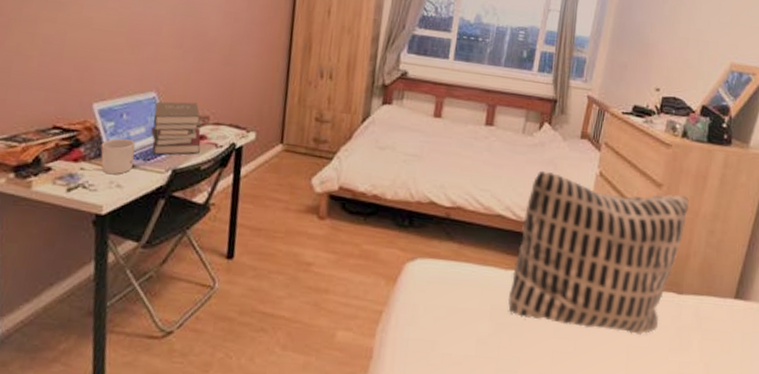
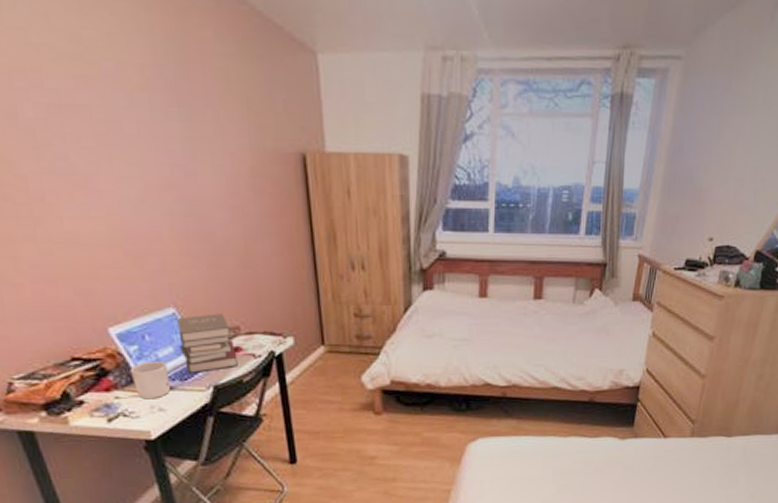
cushion: present [508,170,689,335] -> none [569,338,740,479]

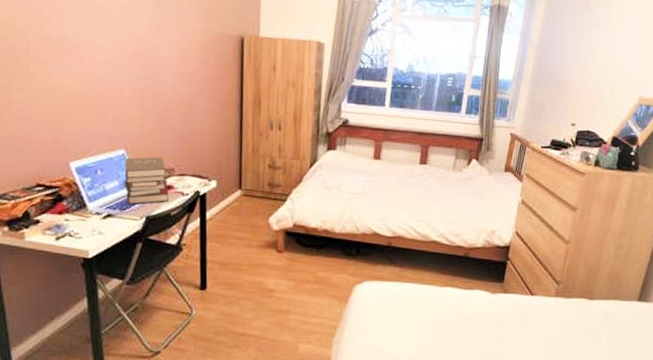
mug: present [130,360,172,400] -> none [81,191,112,224]

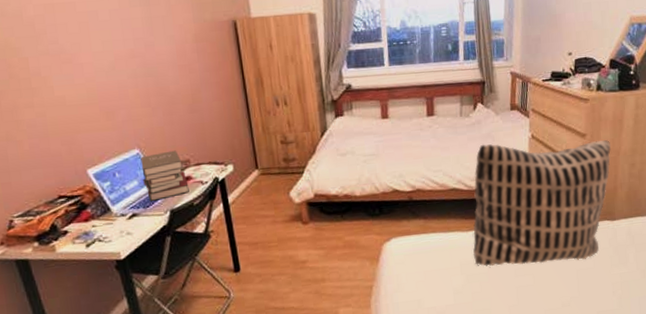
cushion: none [444,201,600,335] -> present [472,140,611,268]

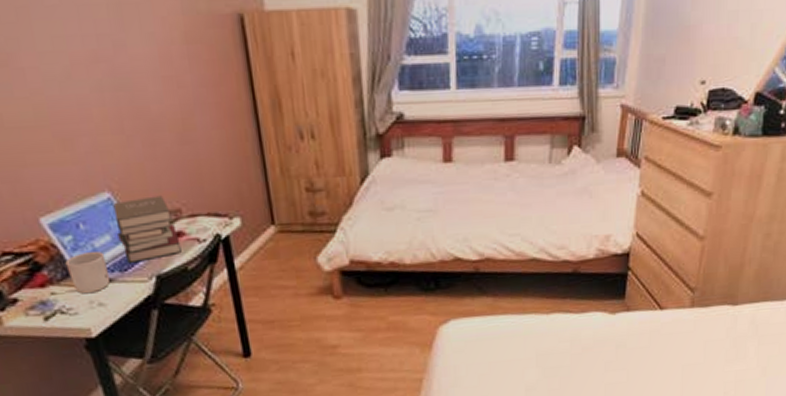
mug: none [104,193,137,226] -> present [65,251,111,294]
cushion: present [472,140,611,268] -> none [554,201,743,360]

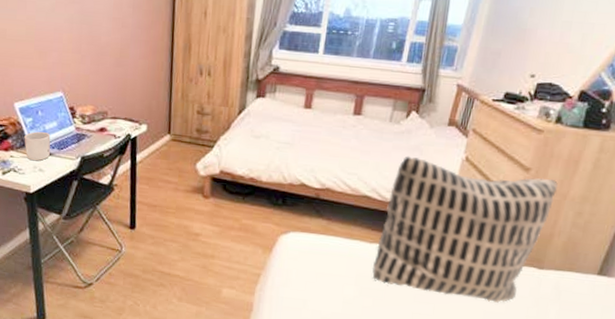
books: present [113,195,182,263] -> none [62,99,102,145]
cushion: none [554,201,743,360] -> present [372,156,558,303]

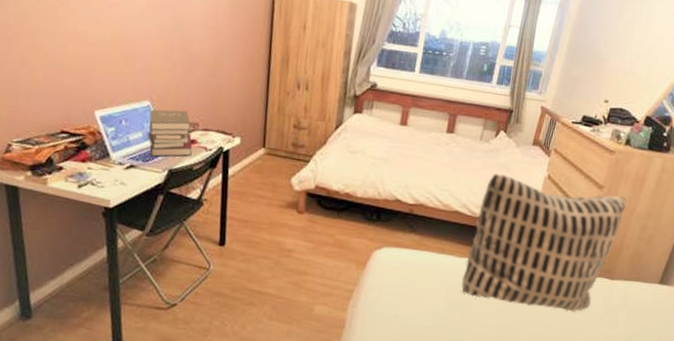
mug: present [24,131,51,161] -> none [104,142,135,174]
books: none [62,99,102,145] -> present [148,109,192,157]

